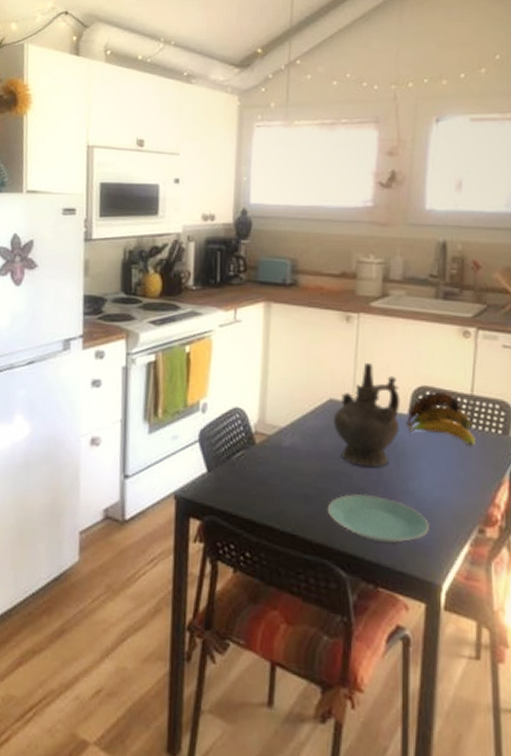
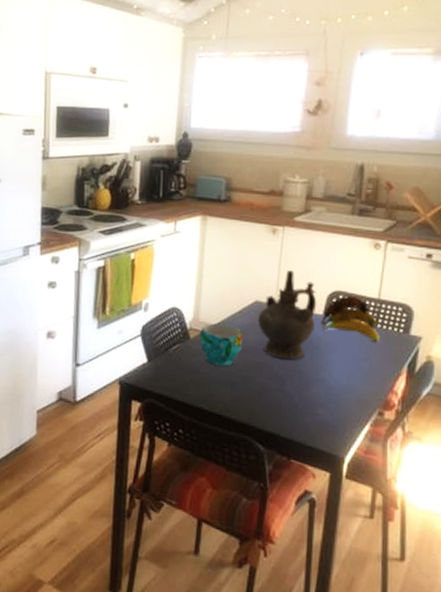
cup: none [267,426,316,476] -> present [200,323,242,366]
plate: present [327,493,431,544] -> none [249,381,338,423]

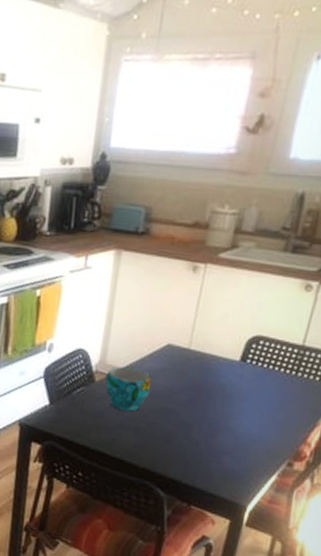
ceremonial vessel: present [258,270,317,360] -> none [169,312,235,407]
banana: present [320,296,380,342] -> none [235,341,299,391]

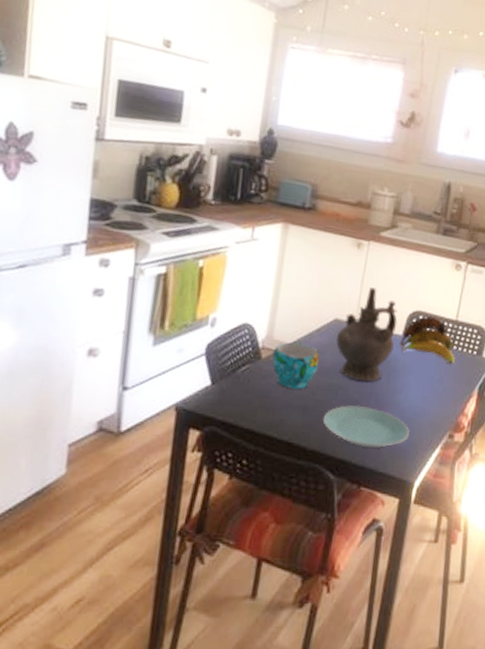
plate: none [154,428,245,471] -> present [322,405,411,449]
ceremonial vessel: none [169,312,235,407] -> present [336,287,398,382]
banana: none [235,341,299,391] -> present [399,316,455,364]

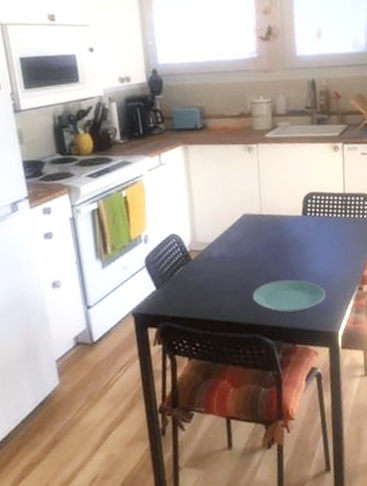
cup: present [272,342,319,389] -> none [199,240,239,279]
ceremonial vessel: present [336,287,398,382] -> none [248,182,297,261]
banana: present [399,316,455,364] -> none [301,194,350,230]

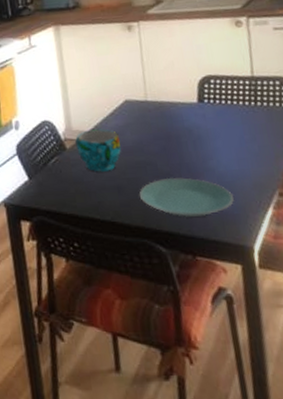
cup: none [199,240,239,279] -> present [75,129,121,172]

